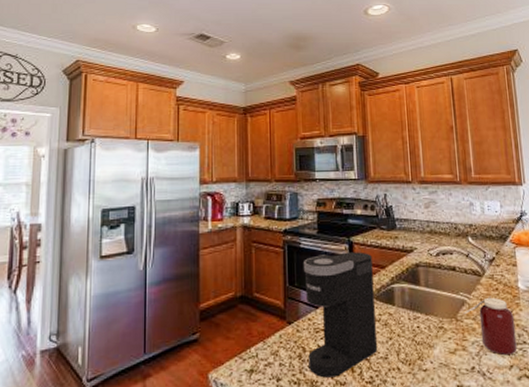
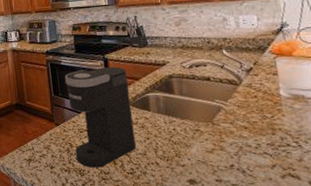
jar: present [463,295,517,356] -> none [220,102,280,156]

